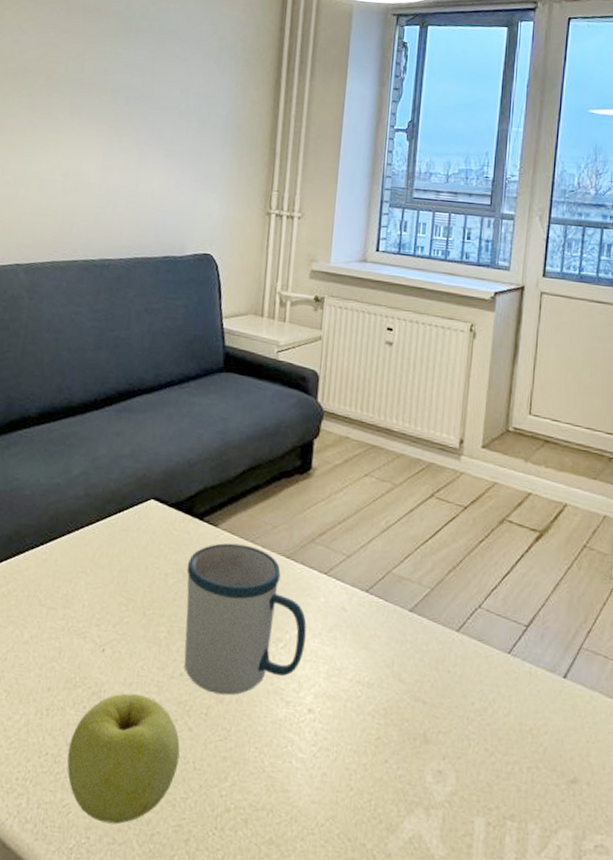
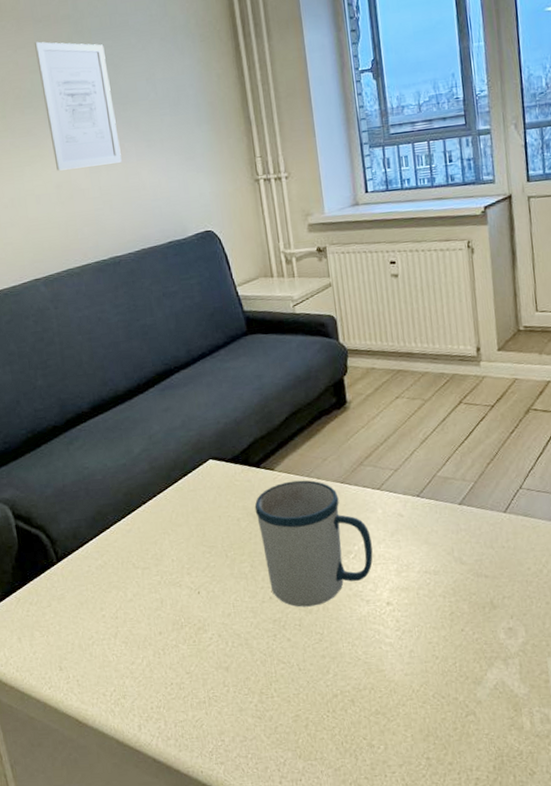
apple: present [67,693,180,825] -> none [188,621,285,727]
wall art: none [68,30,147,165] -> present [34,41,122,171]

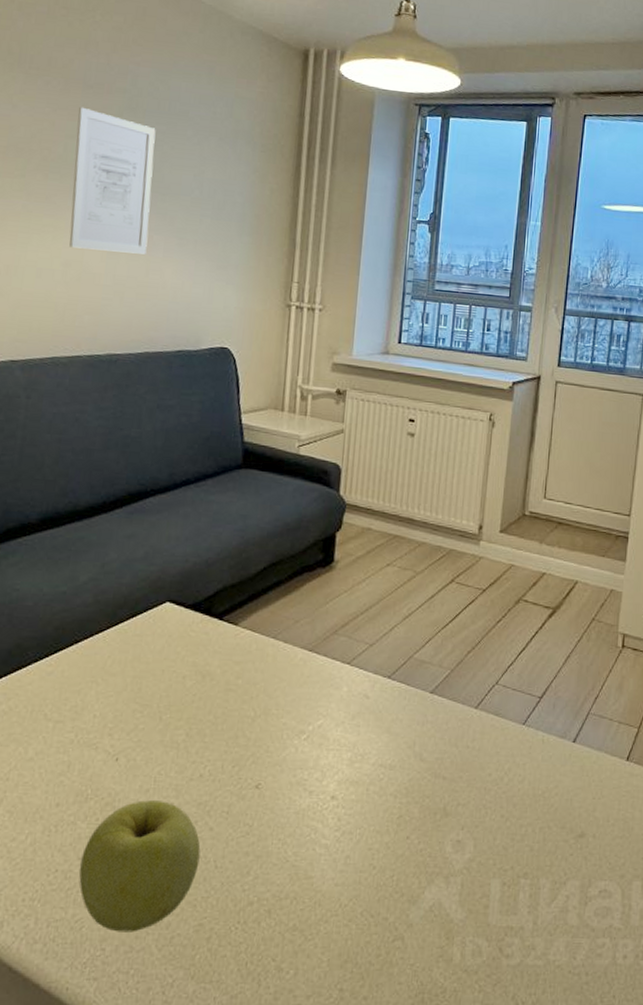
apple: none [188,621,285,727] -> present [79,800,201,932]
mug: present [254,480,373,607] -> none [203,640,330,791]

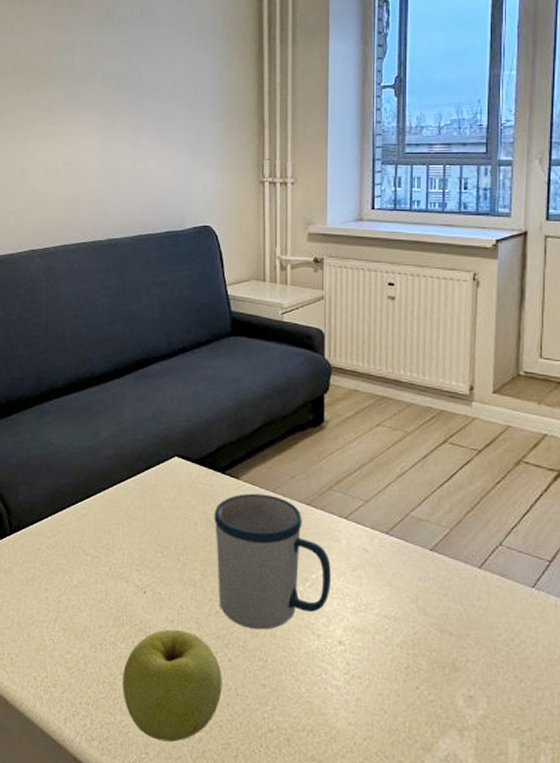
wall art: present [69,107,156,255] -> none [65,23,133,149]
mug: none [203,640,330,791] -> present [214,493,331,630]

